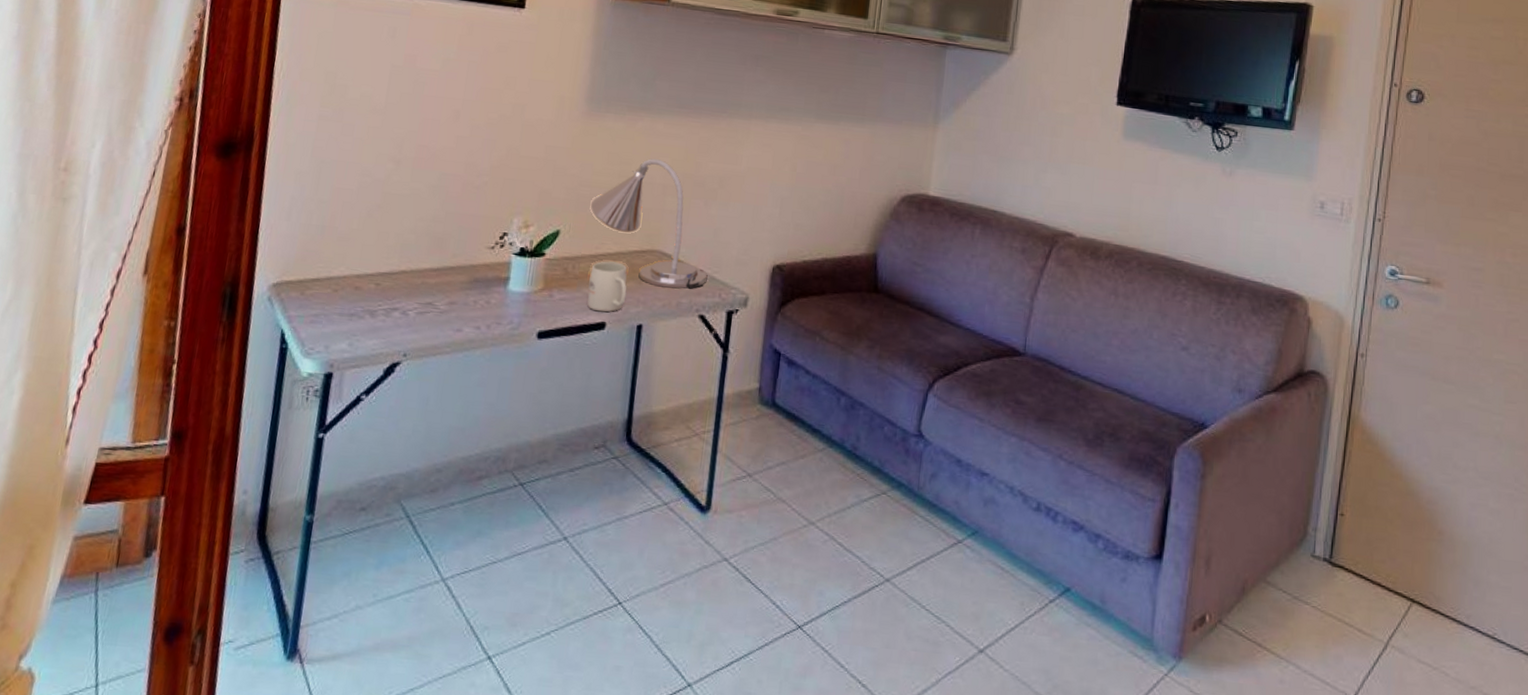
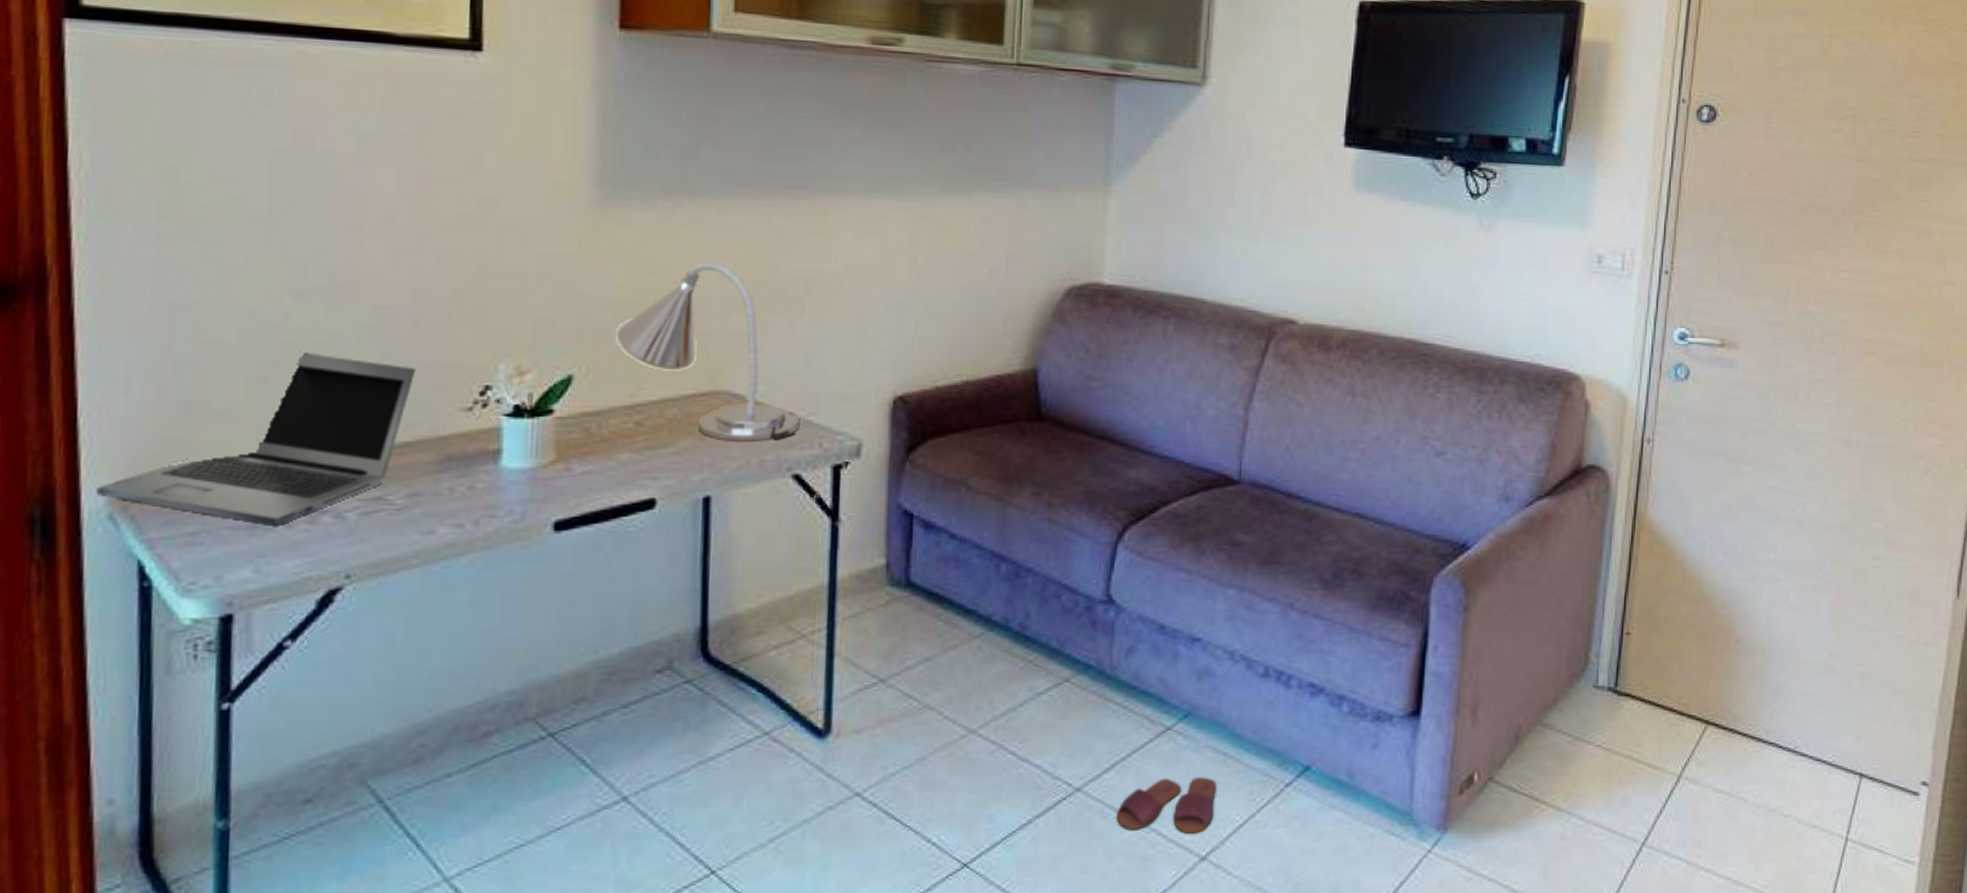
laptop: none [263,201,462,316] -> present [96,353,417,526]
mug: present [587,261,627,312] -> none [623,413,684,485]
slippers: none [916,581,995,630] -> present [1117,777,1217,834]

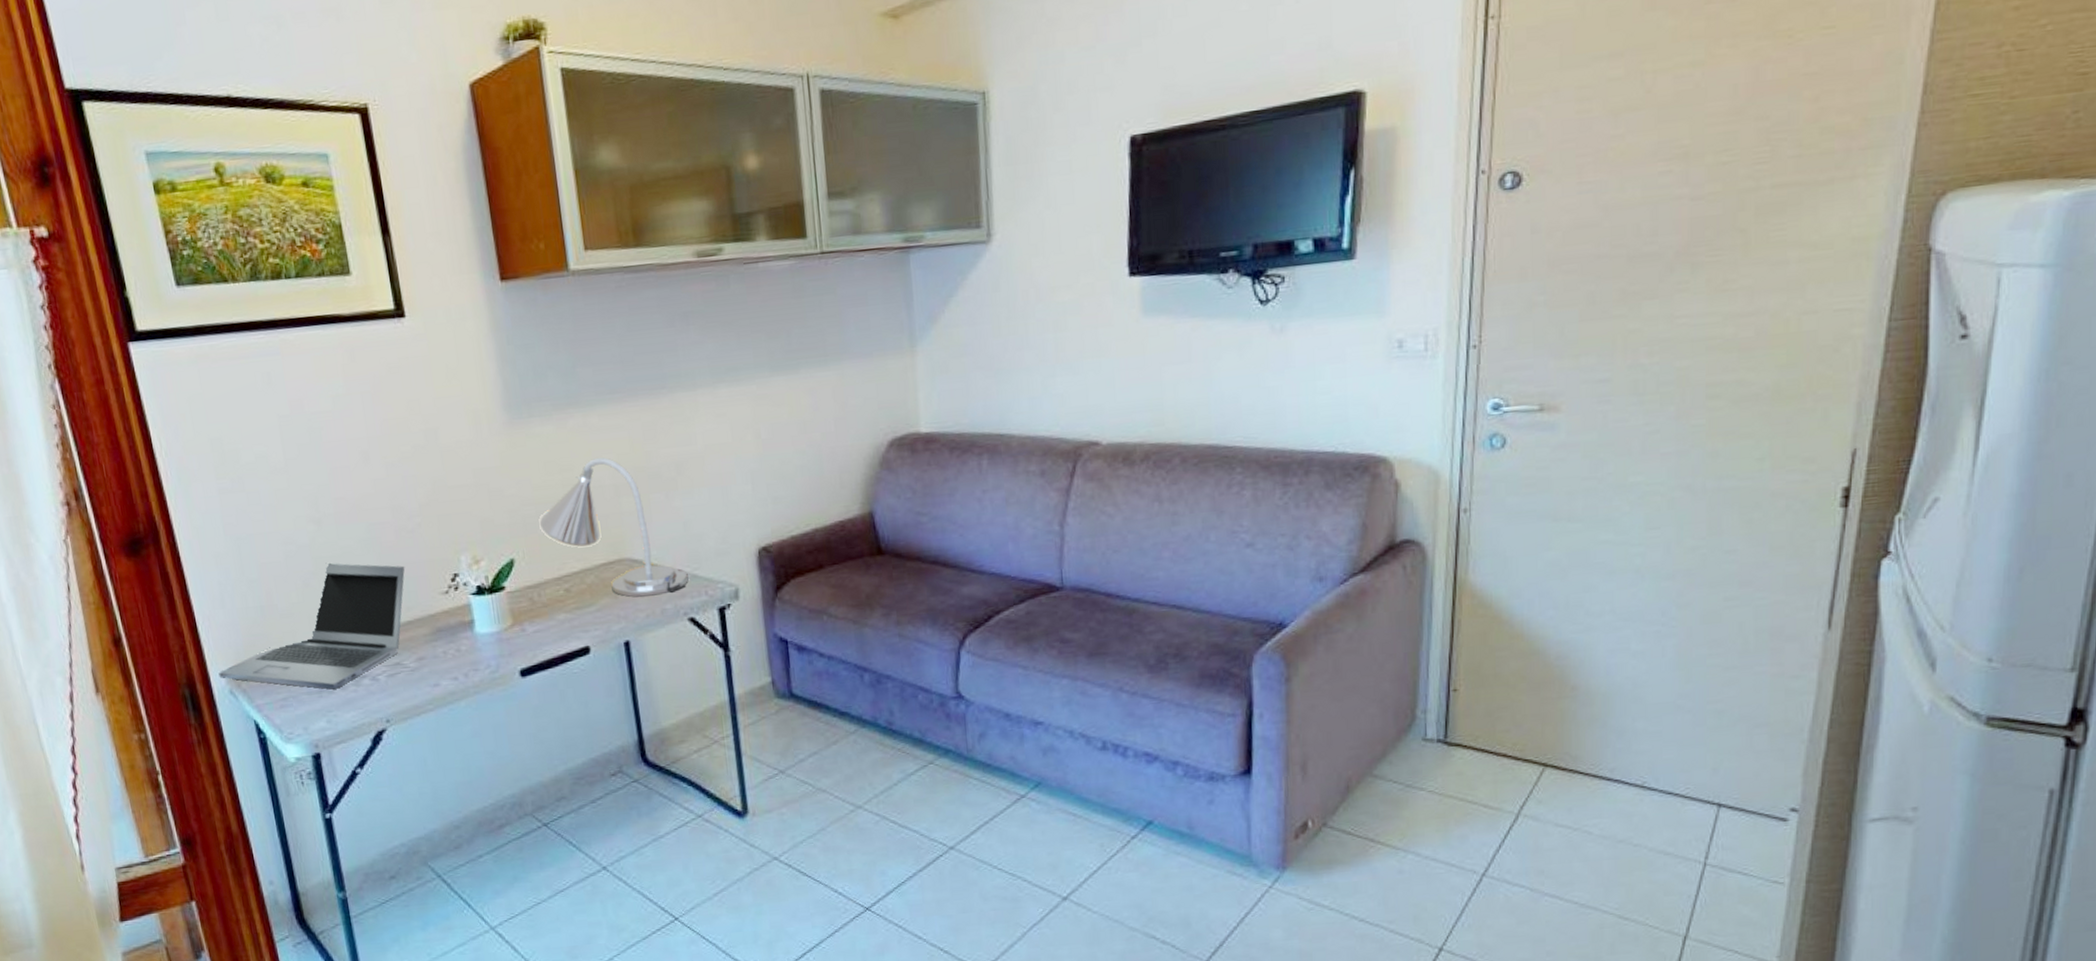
slippers: present [1117,777,1217,834] -> none [987,834,1071,880]

